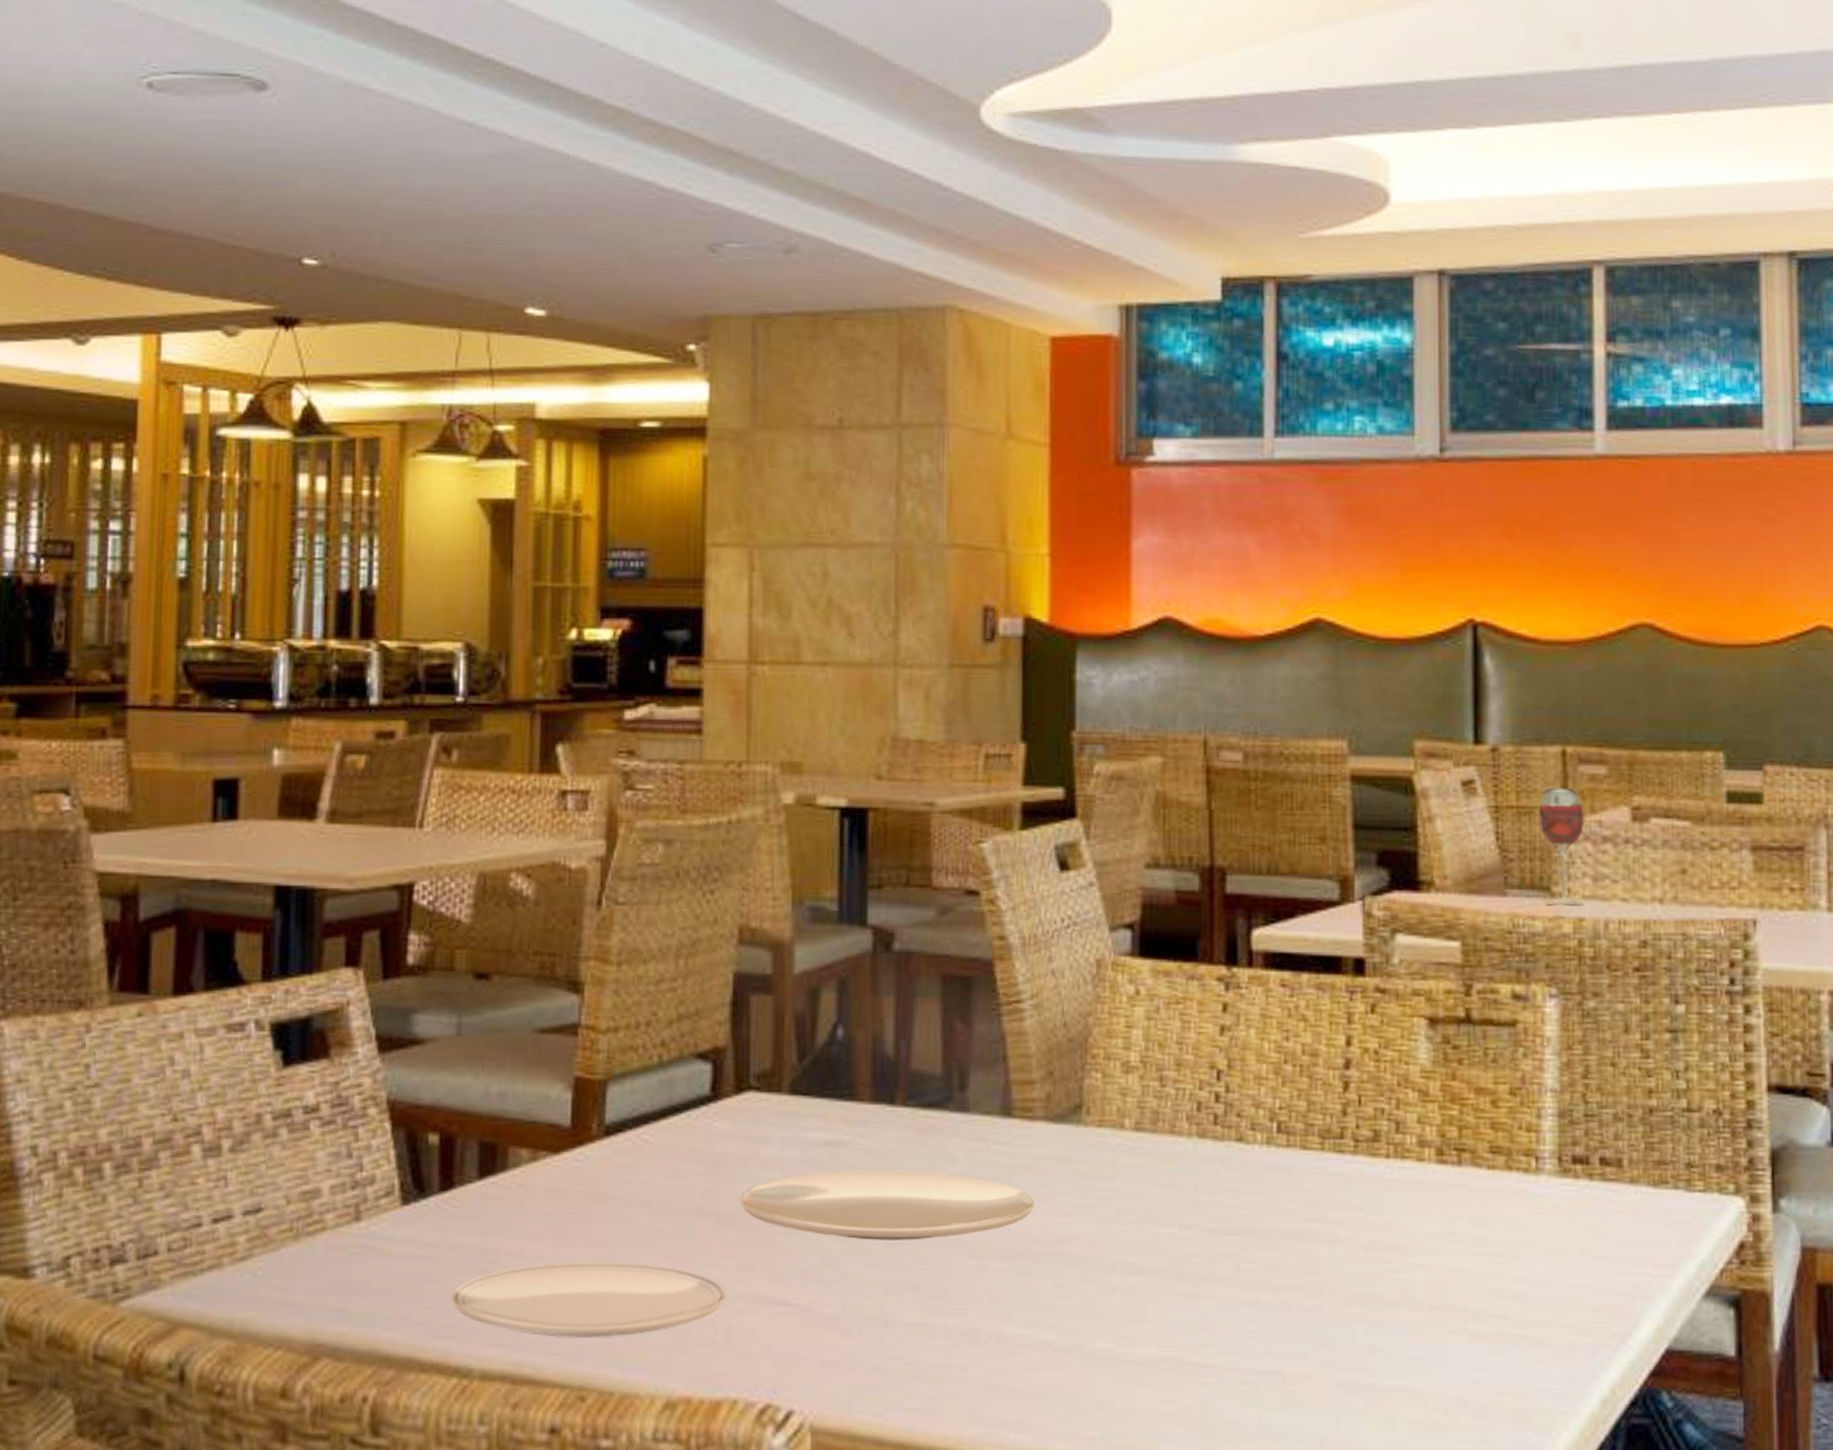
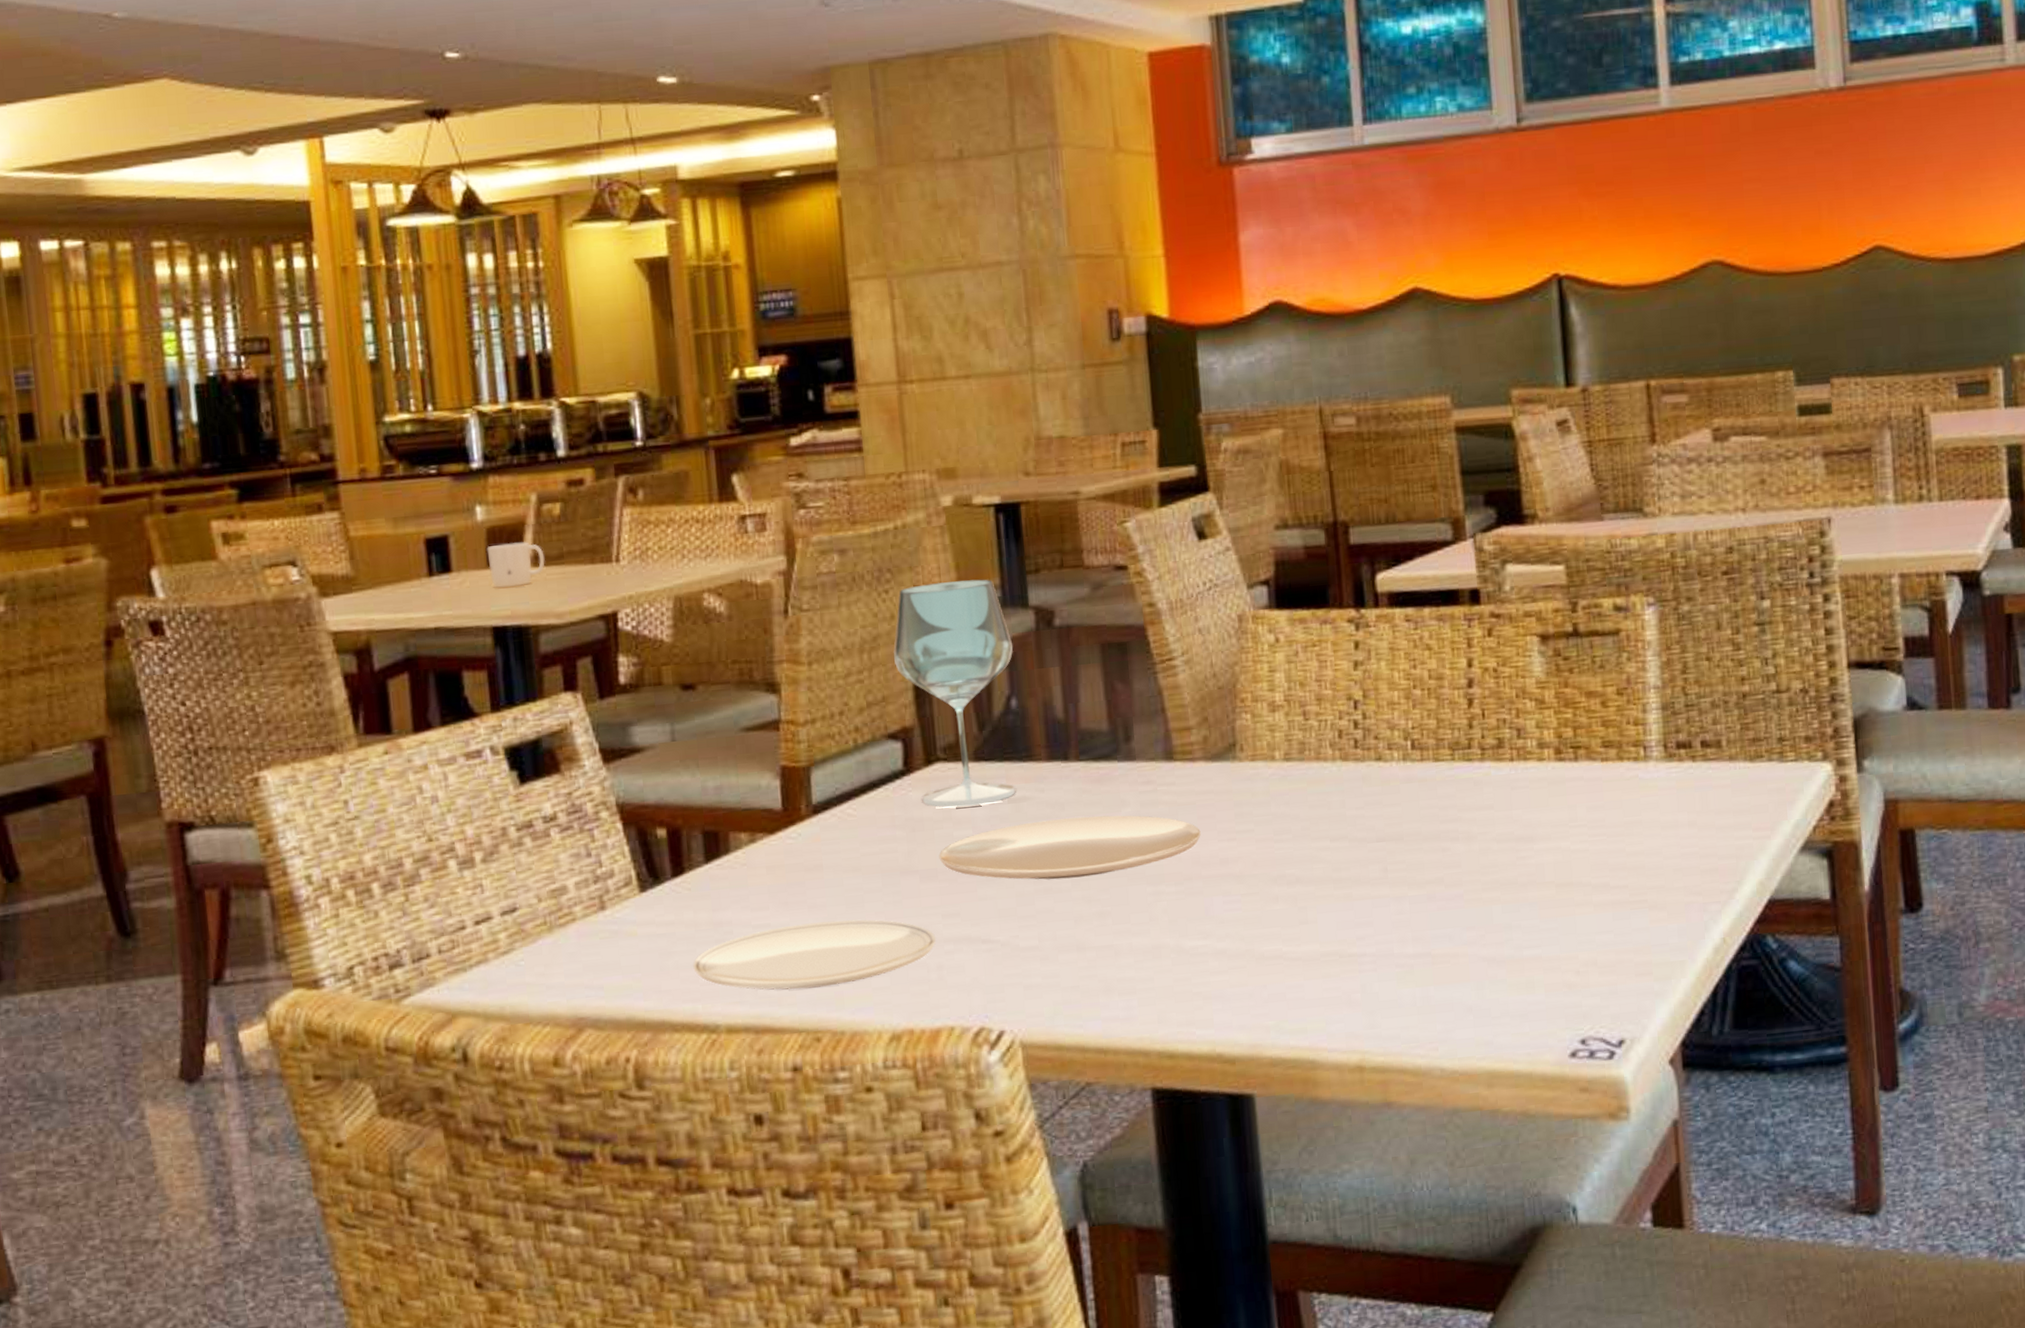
mug: none [279,794,342,844] -> present [487,542,545,588]
wine glass: none [712,888,845,1145] -> present [893,579,1016,808]
wineglass: present [1539,788,1584,906] -> none [1628,417,1674,524]

